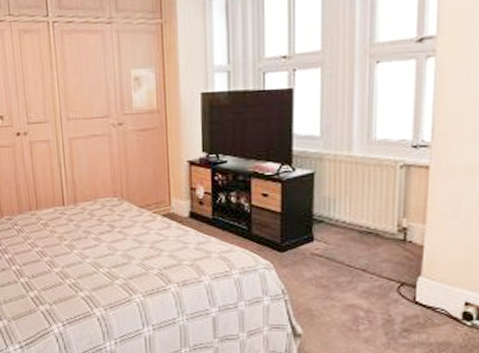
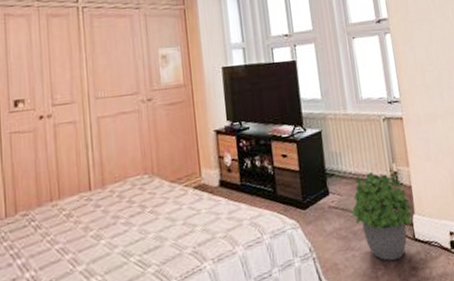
potted plant: none [337,224,421,319] -> present [351,172,414,261]

